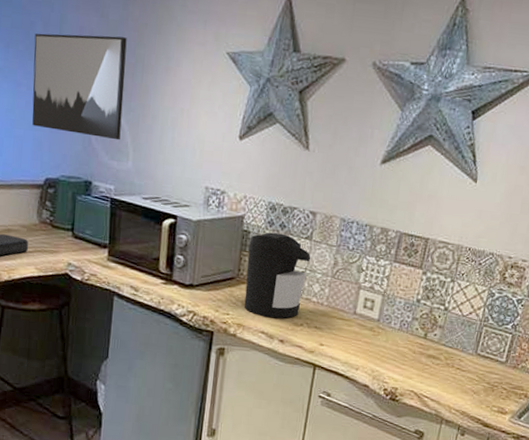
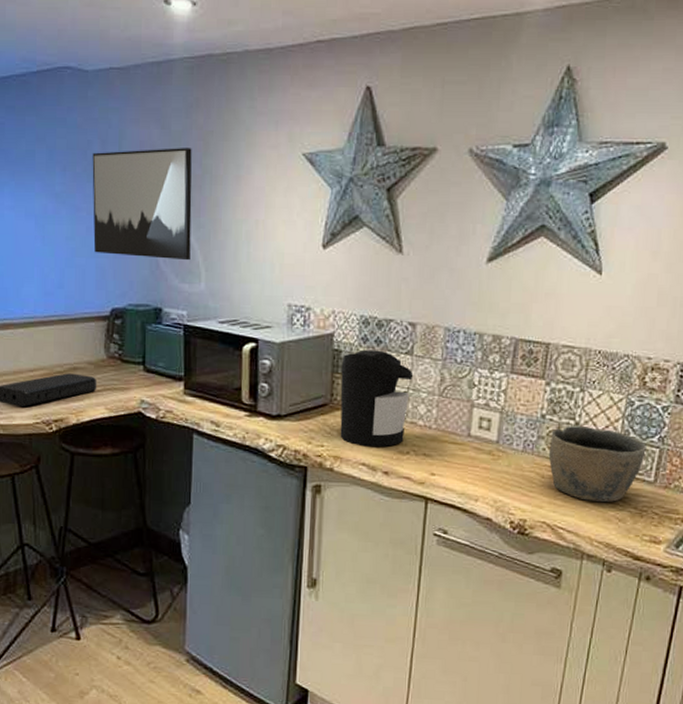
bowl: none [420,310,502,377] -> present [548,426,646,503]

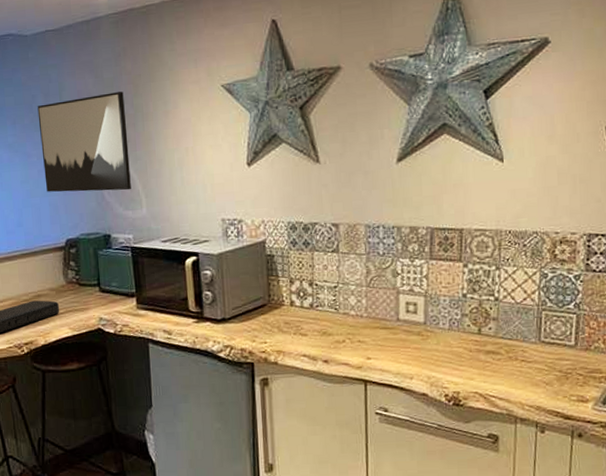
coffee maker: present [340,349,414,447] -> none [275,251,342,339]
bowl: present [548,426,646,503] -> none [473,301,564,370]

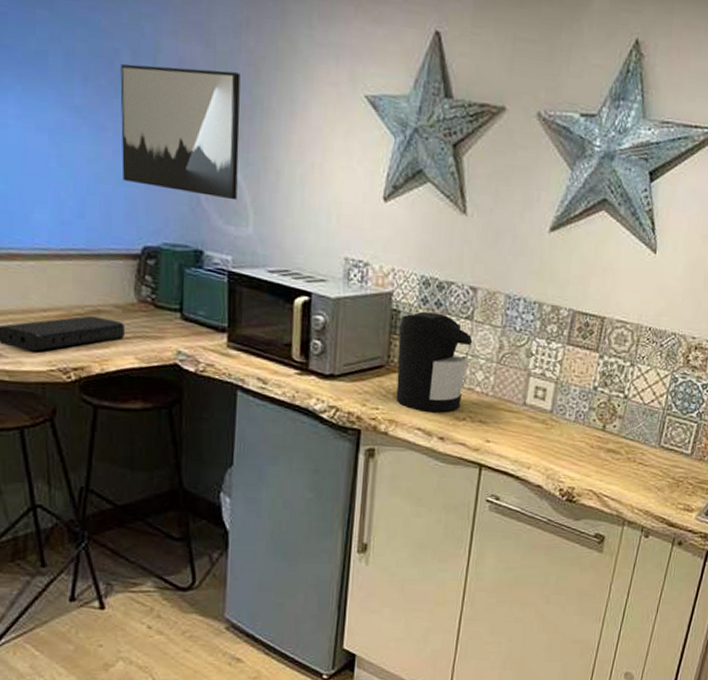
coffee maker: none [275,251,342,339] -> present [396,311,473,412]

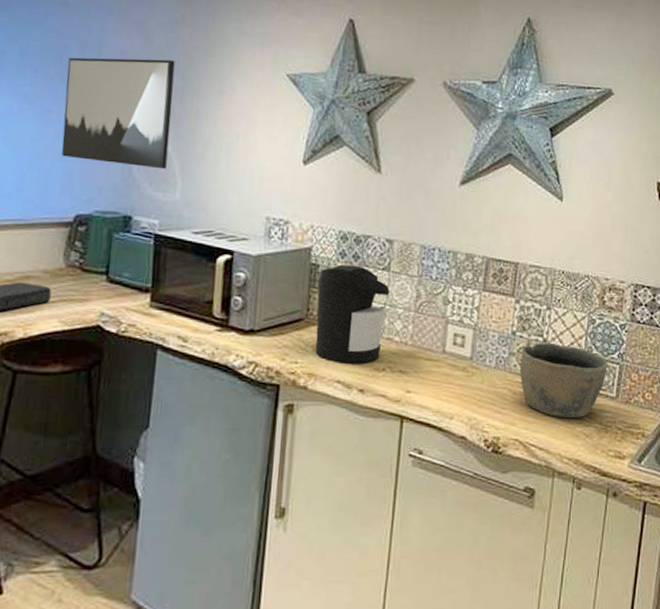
bowl: none [598,399,686,473] -> present [519,343,608,419]

